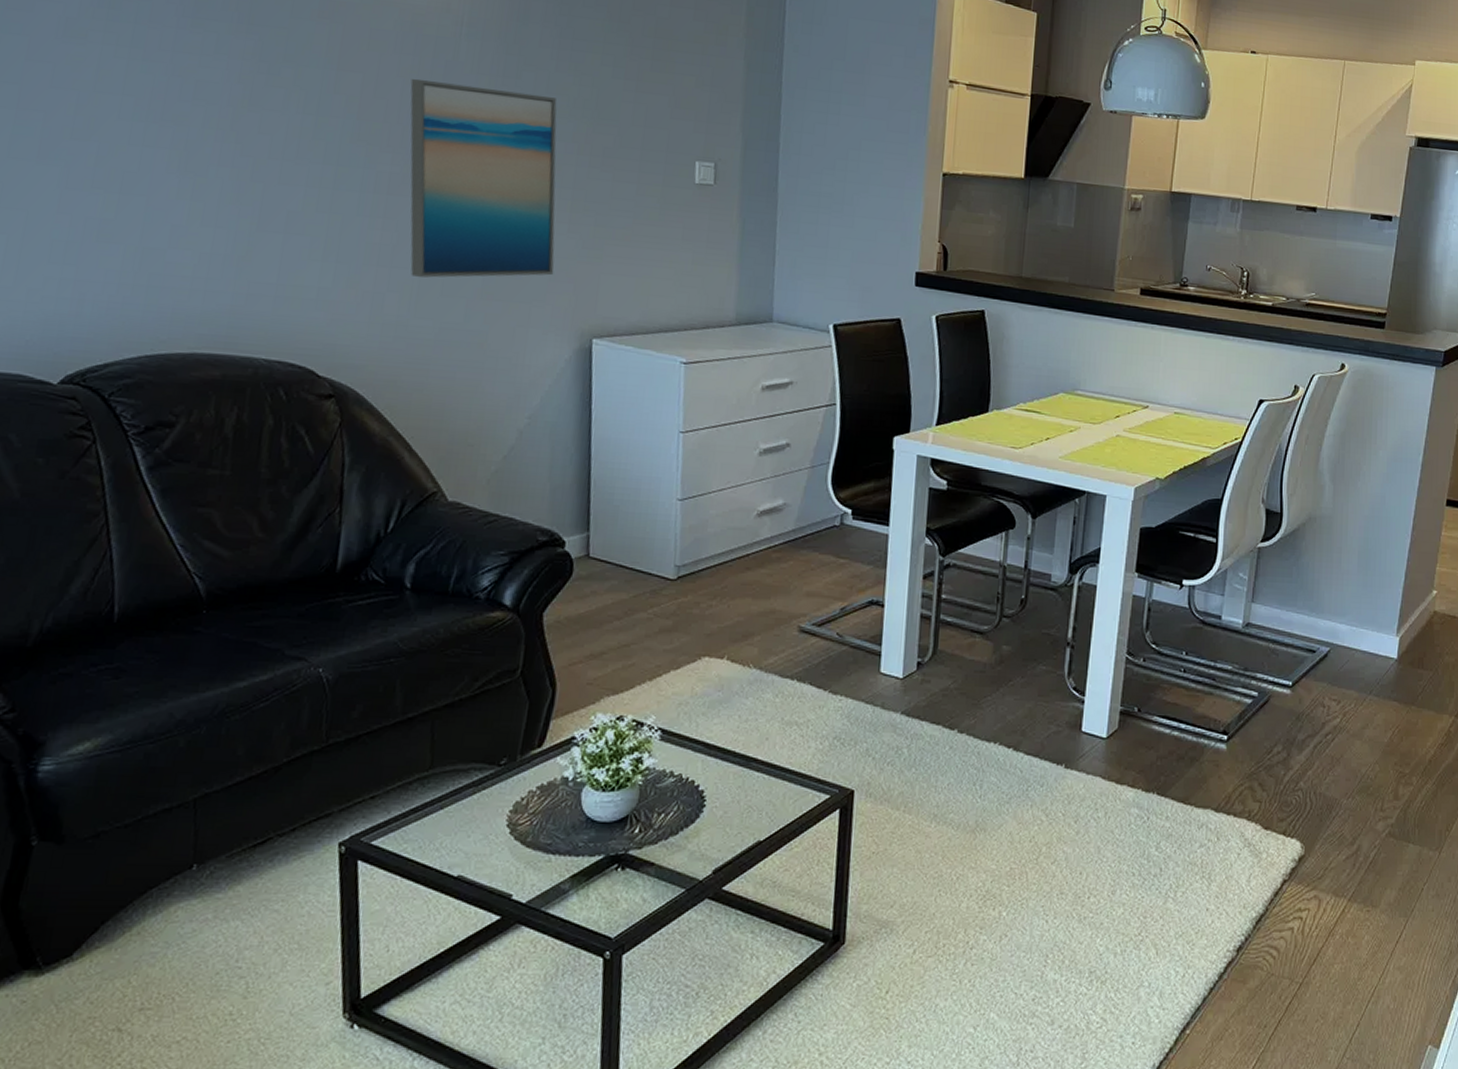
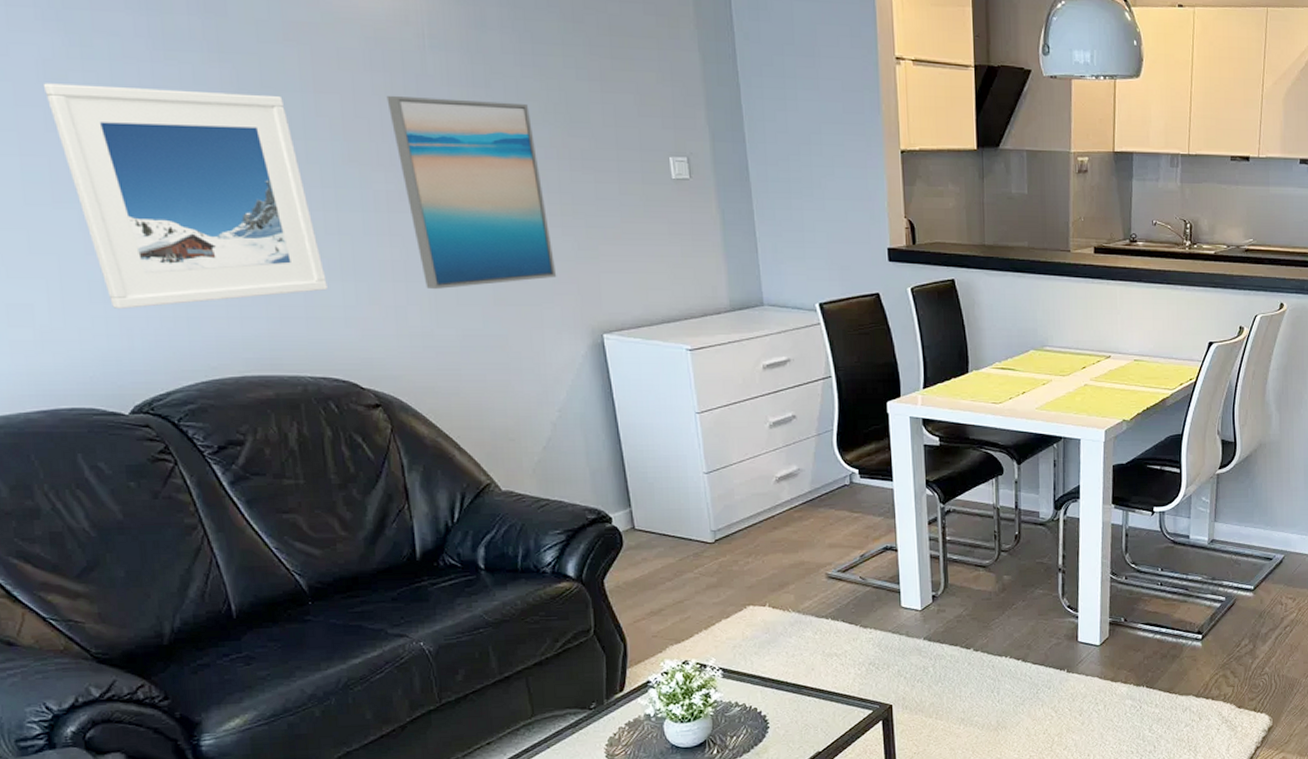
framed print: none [59,40,306,273] -> present [42,83,328,309]

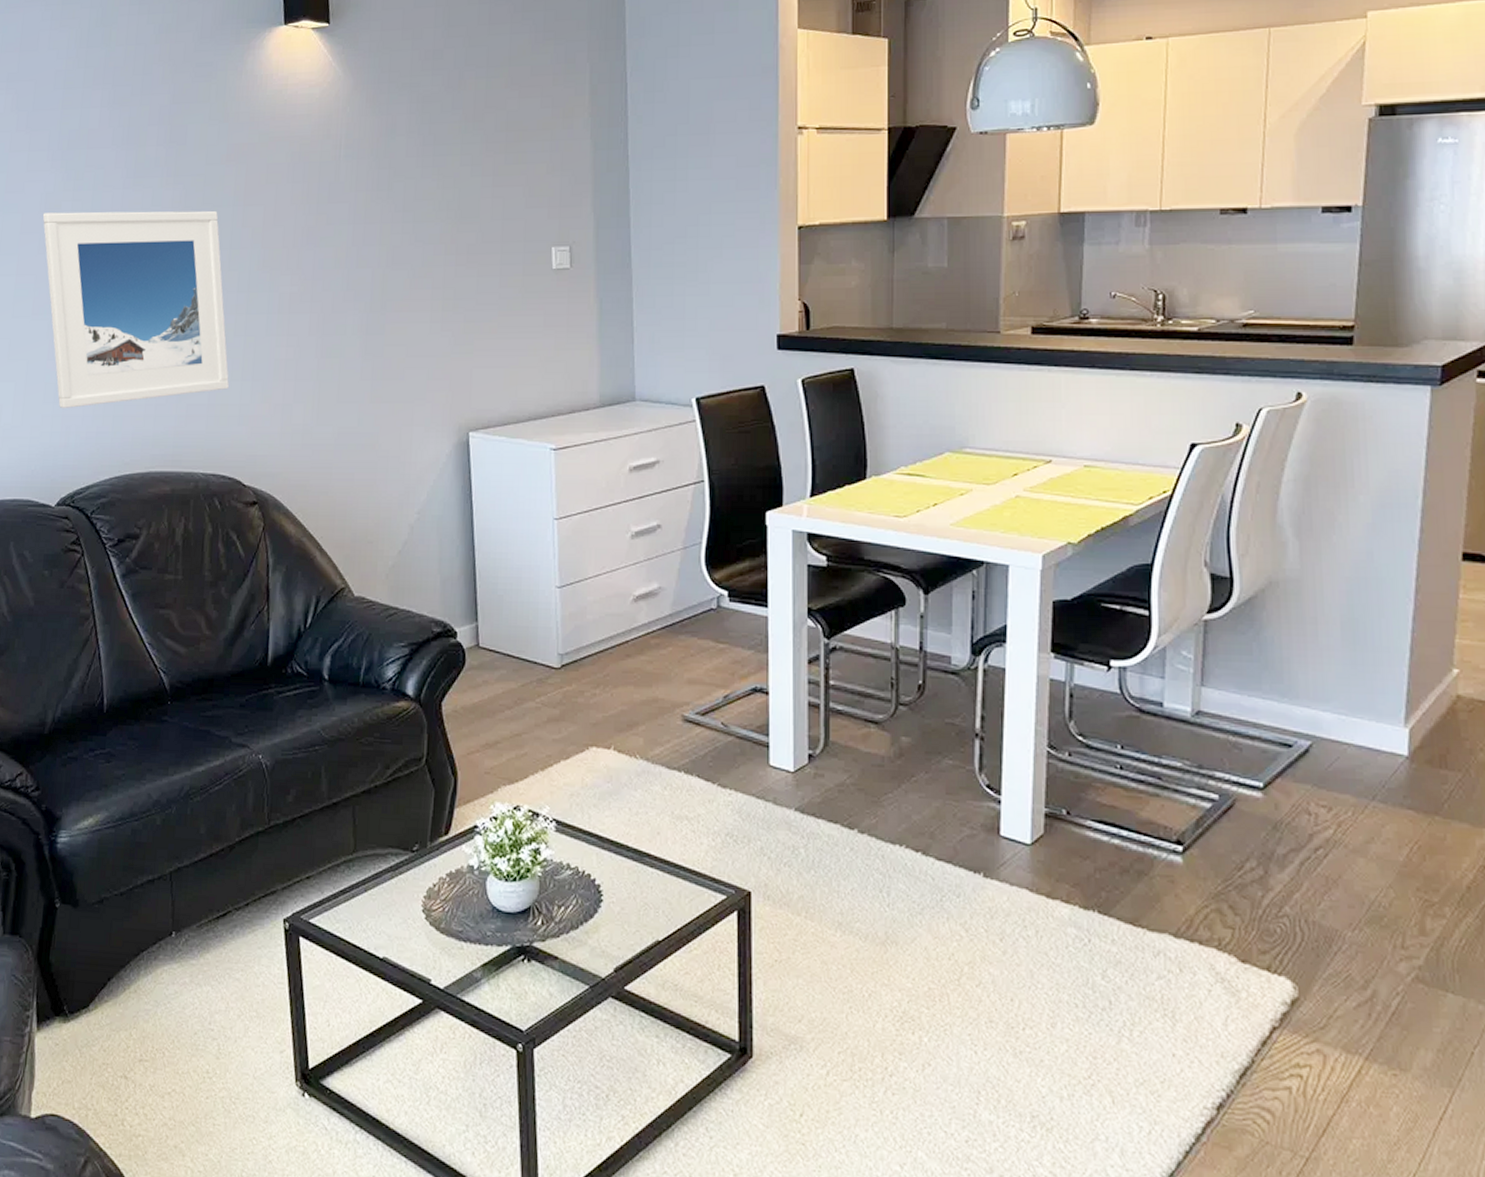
wall art: present [386,95,557,289] -> none [302,202,432,387]

